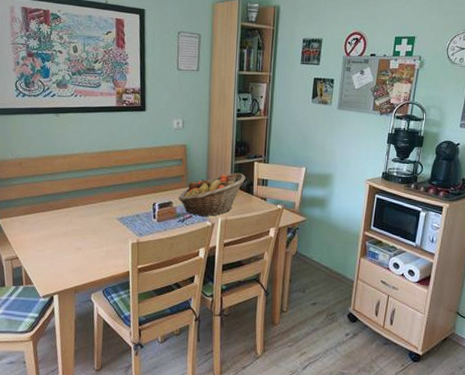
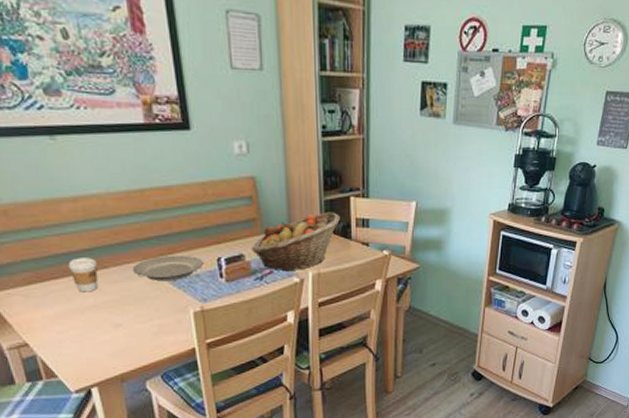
coffee cup: none [53,197,71,223] -> present [68,258,98,292]
plate: none [94,199,143,219] -> present [132,255,204,282]

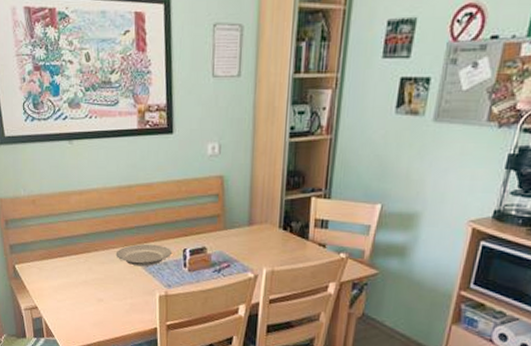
coffee cup: present [68,258,98,292] -> none [70,241,91,270]
fruit basket: present [251,212,340,272] -> none [213,211,299,267]

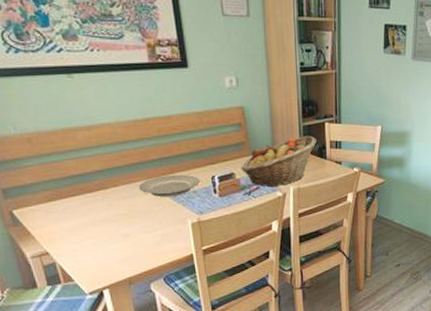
fruit basket: none [213,211,299,267] -> present [241,136,316,187]

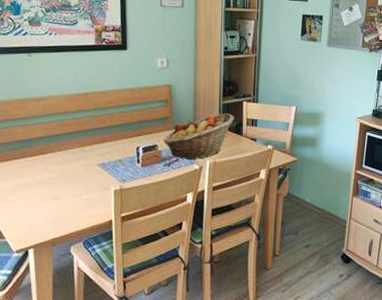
plate: present [138,174,200,197] -> none [72,144,126,164]

